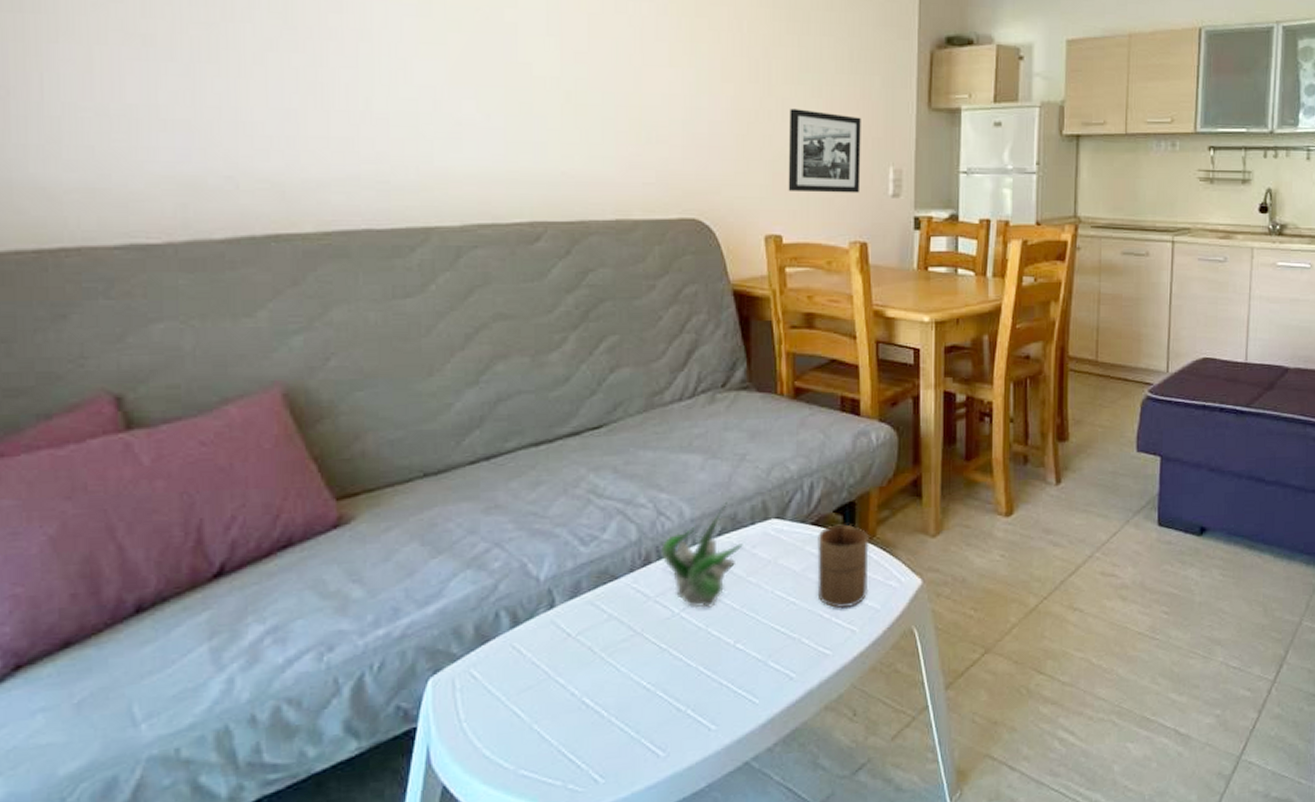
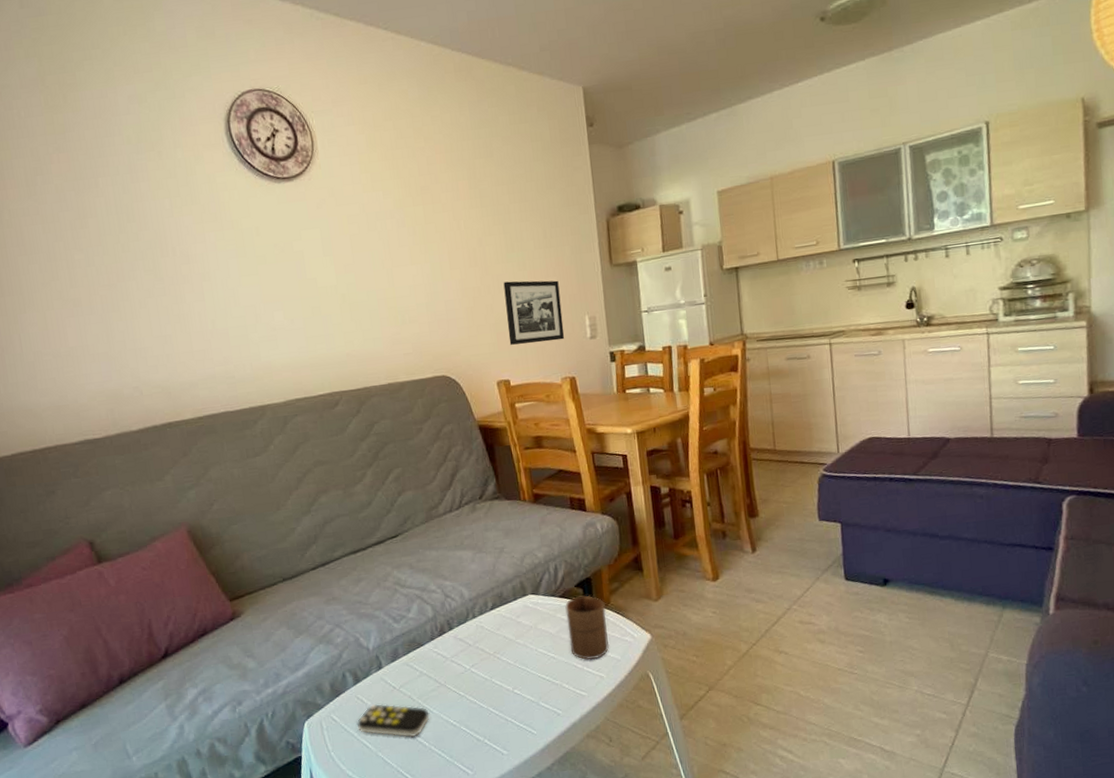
remote control: none [506,656,614,705] -> present [356,704,430,738]
plant: present [660,501,743,608] -> none [450,584,510,664]

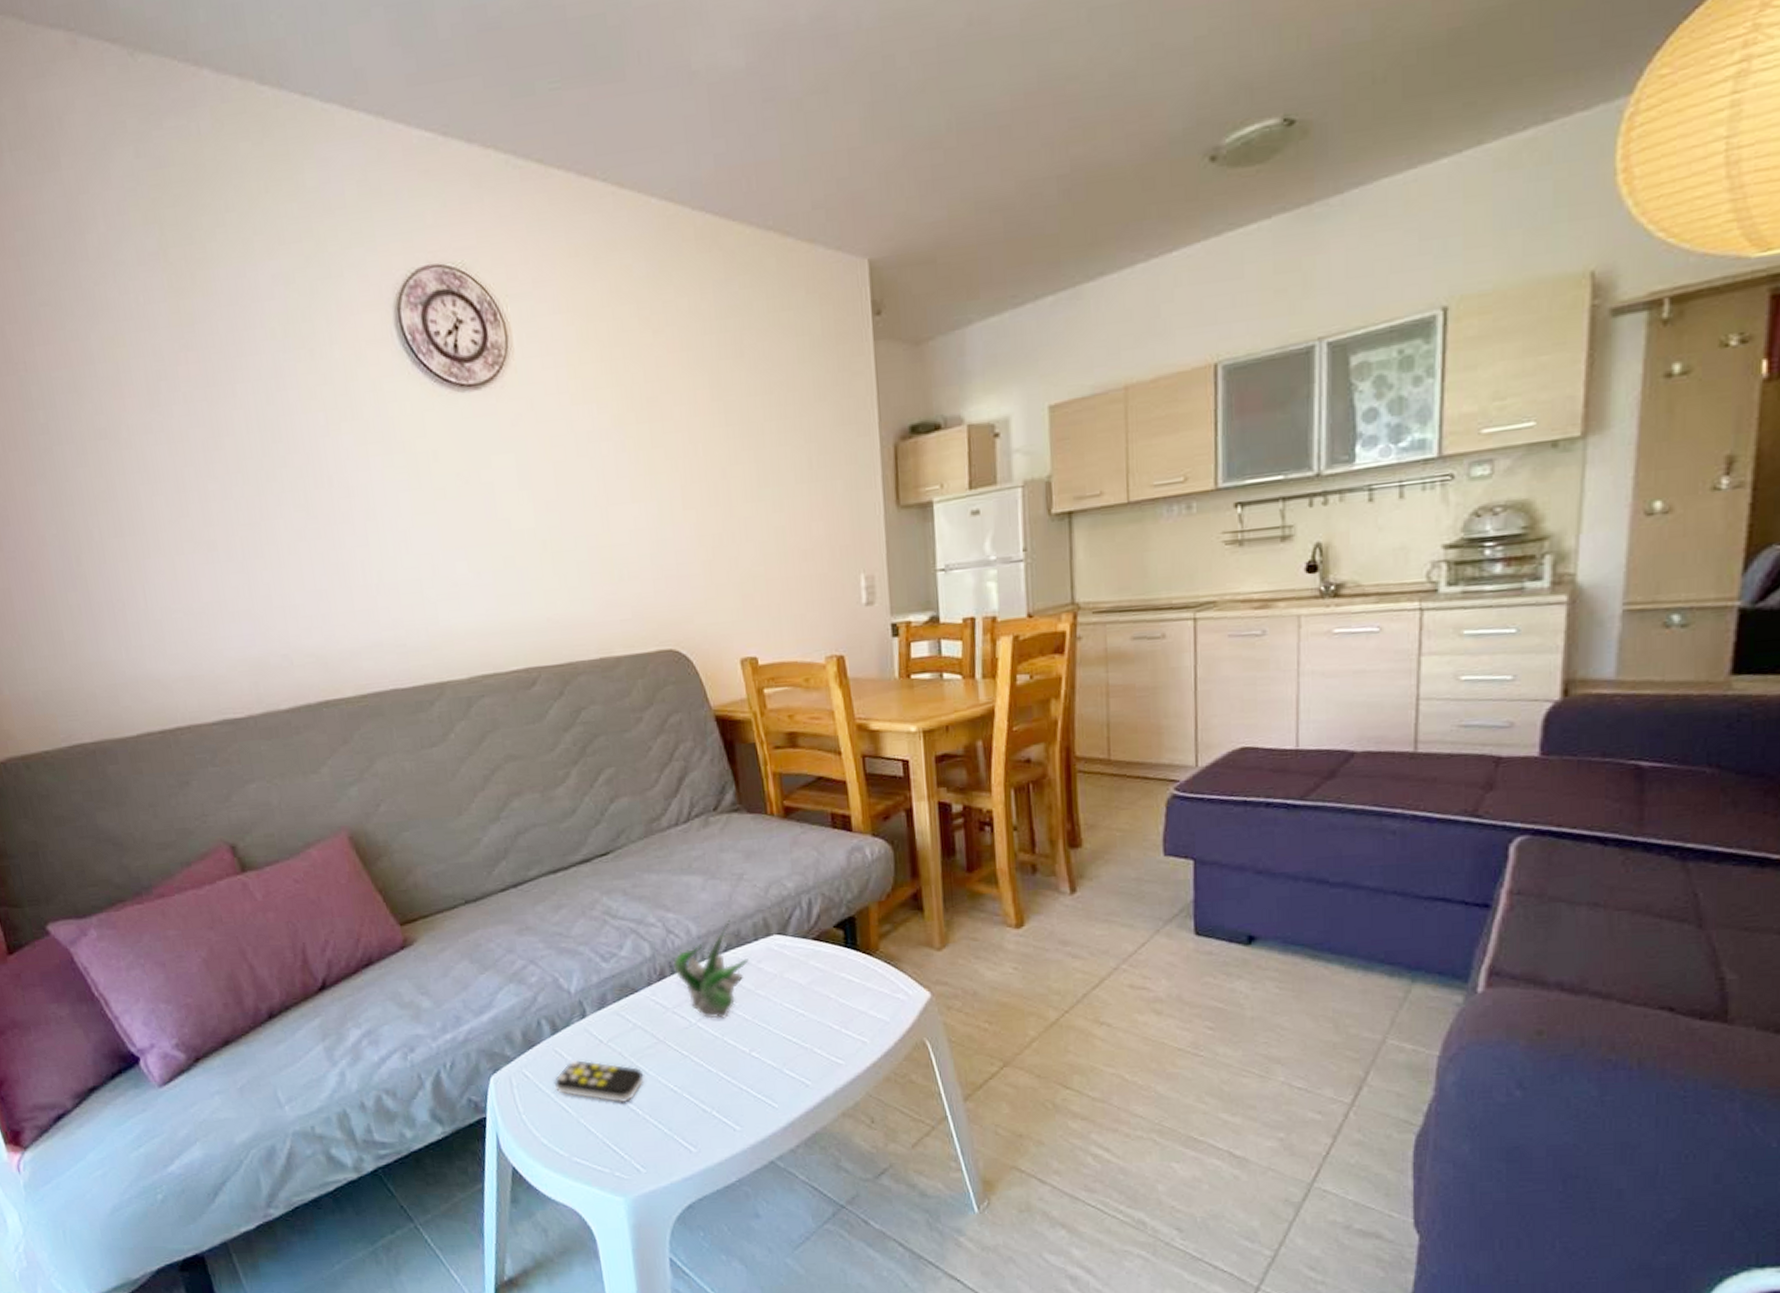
plant: none [450,584,510,664] -> present [672,919,749,1019]
picture frame: present [503,280,565,345] -> none [752,526,832,612]
cup: present [565,595,610,660] -> none [820,939,876,1021]

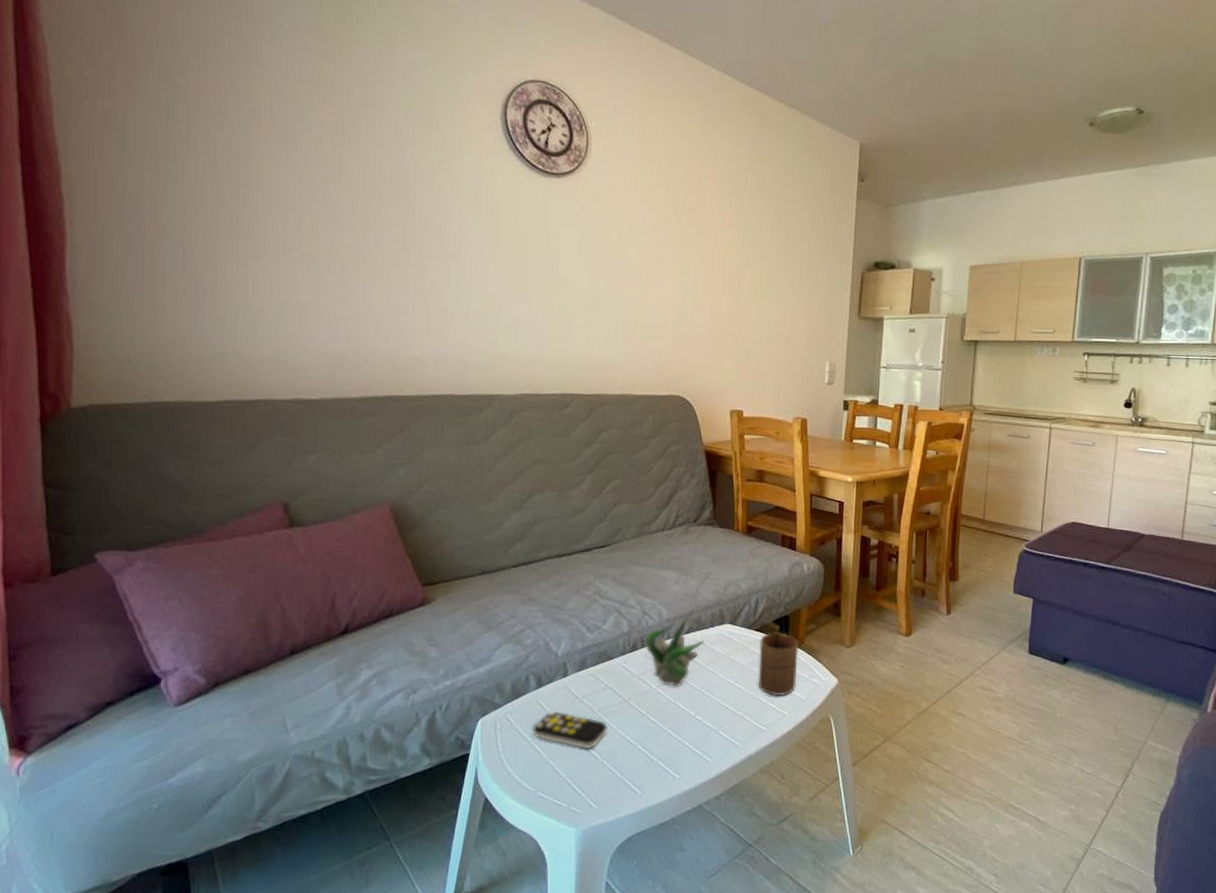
cup: none [820,939,876,1021] -> present [758,632,800,697]

